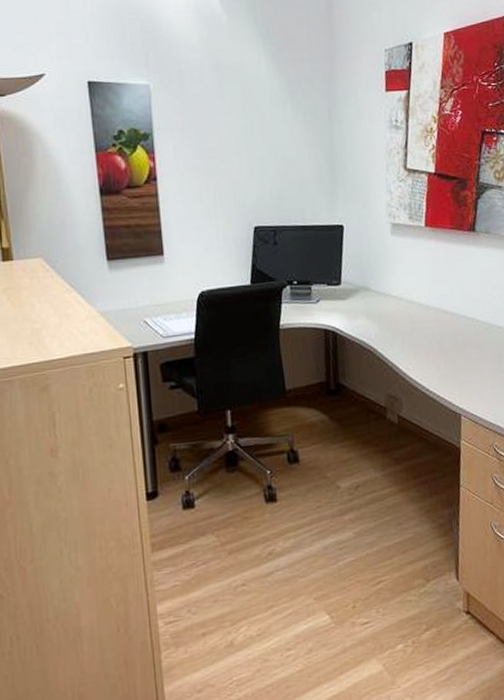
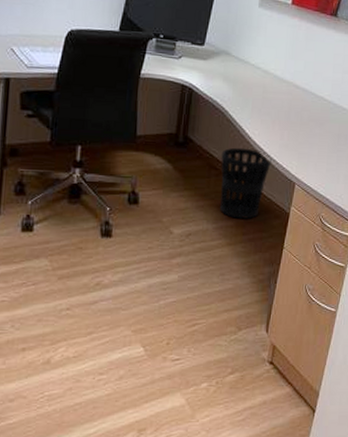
wastebasket: none [377,385,432,462] -> present [220,147,272,219]

